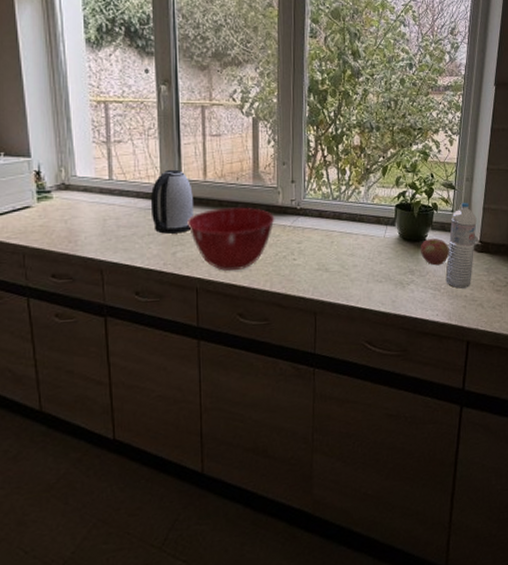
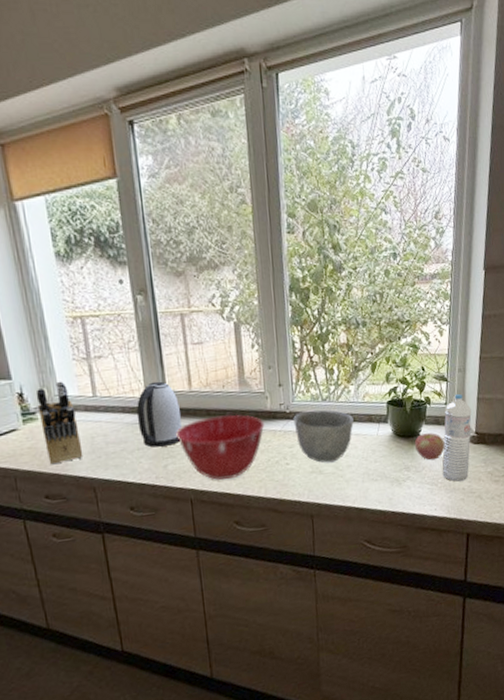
knife block: none [53,162,94,244] -> present [36,381,83,465]
bowl: none [303,208,362,261] -> present [293,409,354,463]

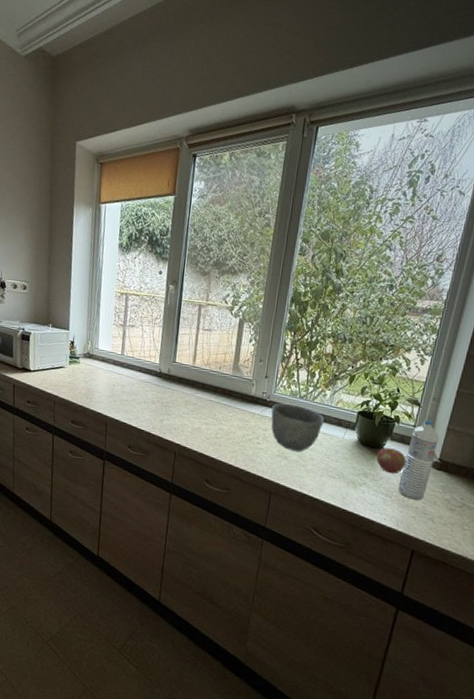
knife block: present [36,381,83,465] -> none [80,338,106,399]
kettle: present [136,381,182,448] -> none [148,353,183,406]
mixing bowl: present [176,414,265,481] -> none [175,390,247,444]

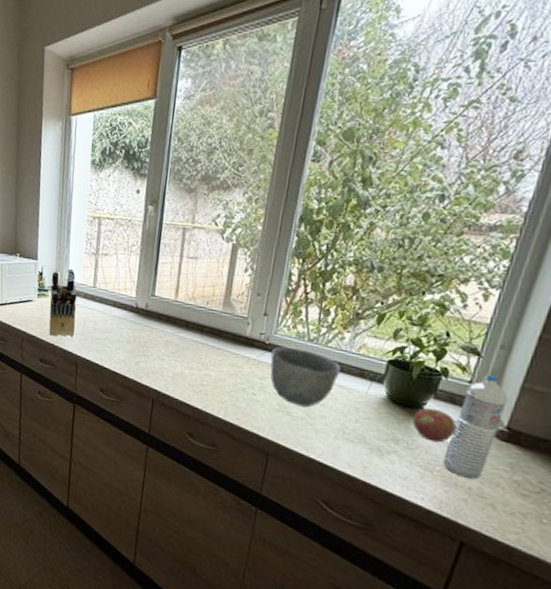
knife block: none [80,338,106,399] -> present [49,268,77,337]

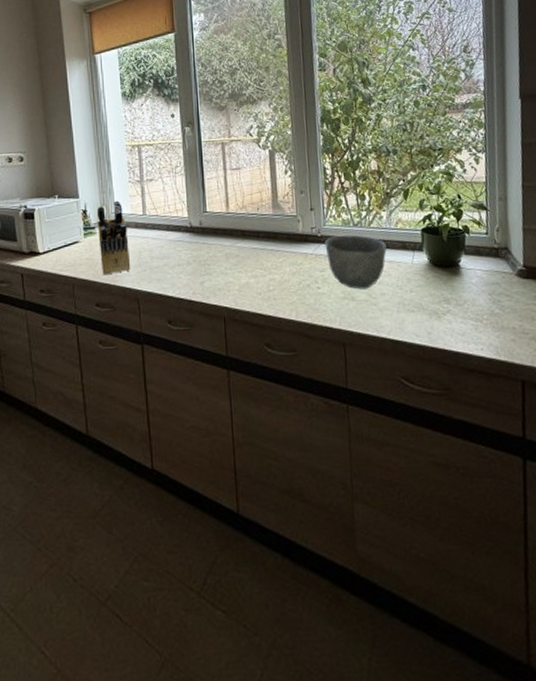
apple: present [412,408,457,443] -> none [453,264,489,294]
water bottle: present [443,373,508,479] -> none [486,223,519,319]

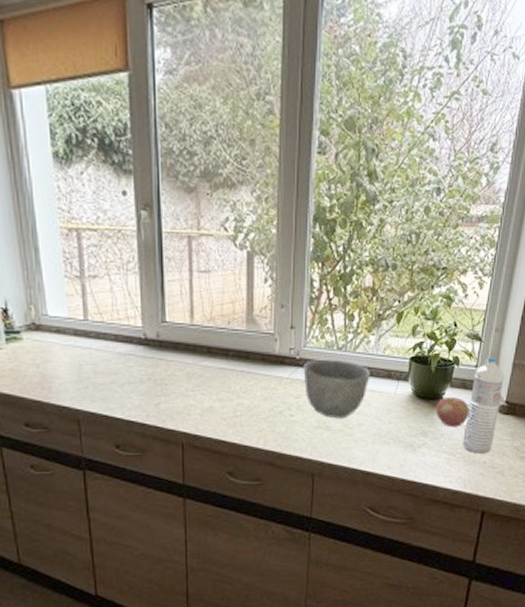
knife block: present [96,200,131,275] -> none [22,299,69,391]
apple: none [453,264,489,294] -> present [435,397,470,428]
water bottle: none [486,223,519,319] -> present [463,356,505,454]

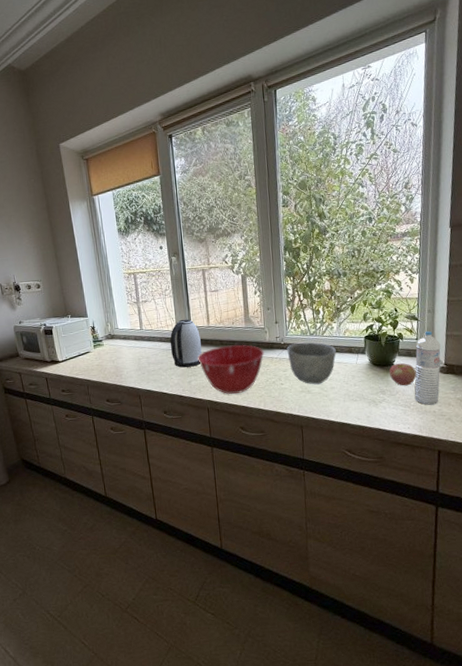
kettle: none [130,310,179,383] -> present [170,319,202,368]
mixing bowl: none [172,355,271,427] -> present [198,344,264,395]

